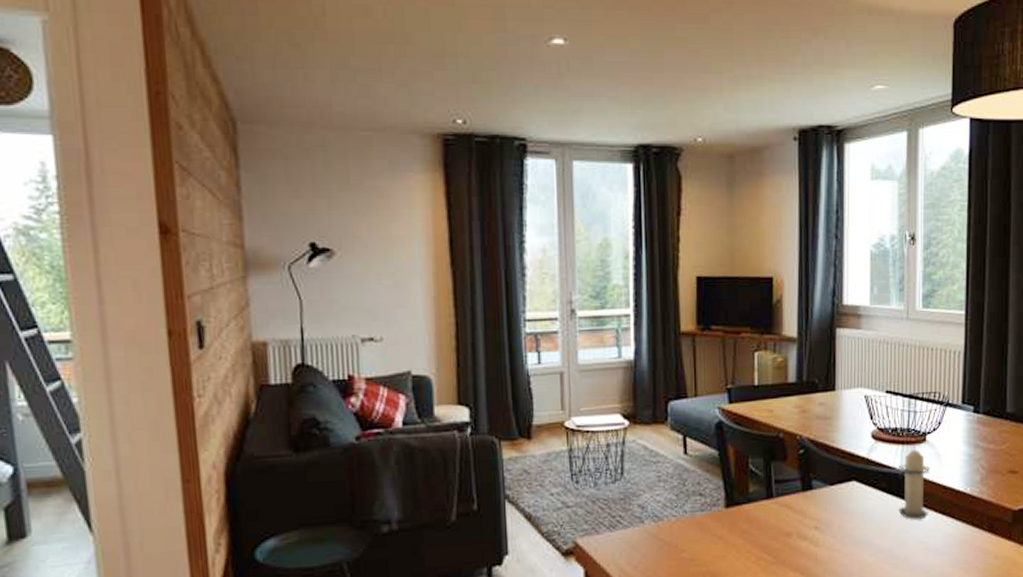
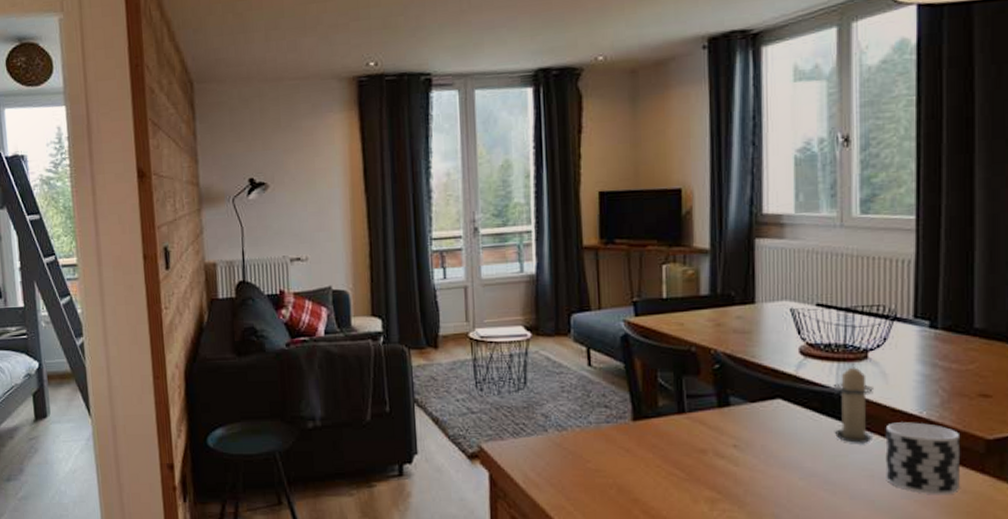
cup: none [938,497,995,562] -> present [885,422,961,495]

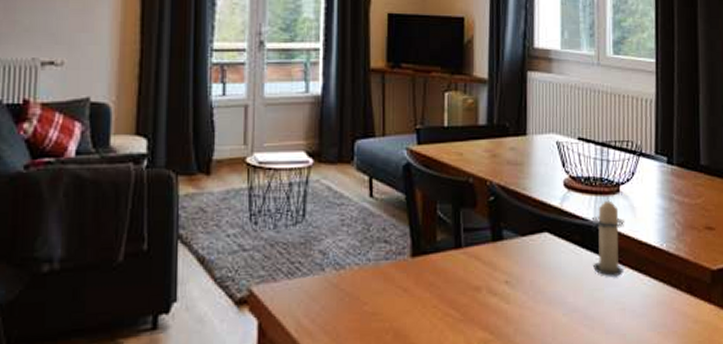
cup: present [885,422,961,495] -> none [634,254,693,326]

